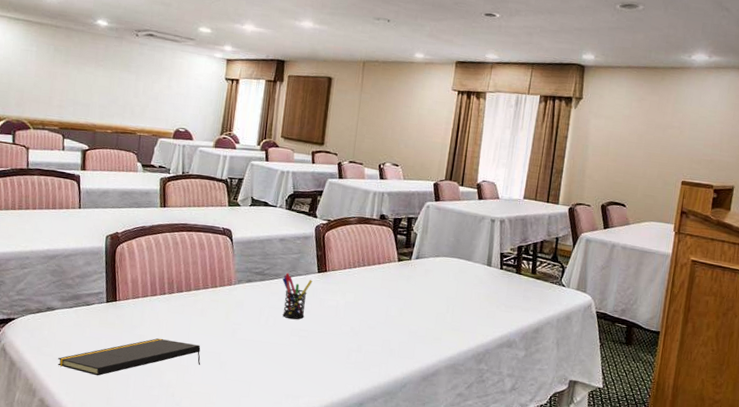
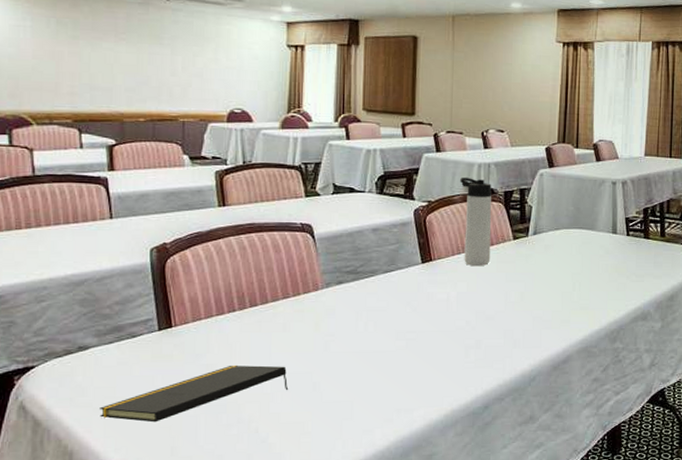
pen holder: present [282,273,313,320] -> none [380,268,417,321]
thermos bottle: none [354,202,384,282] -> present [460,178,492,267]

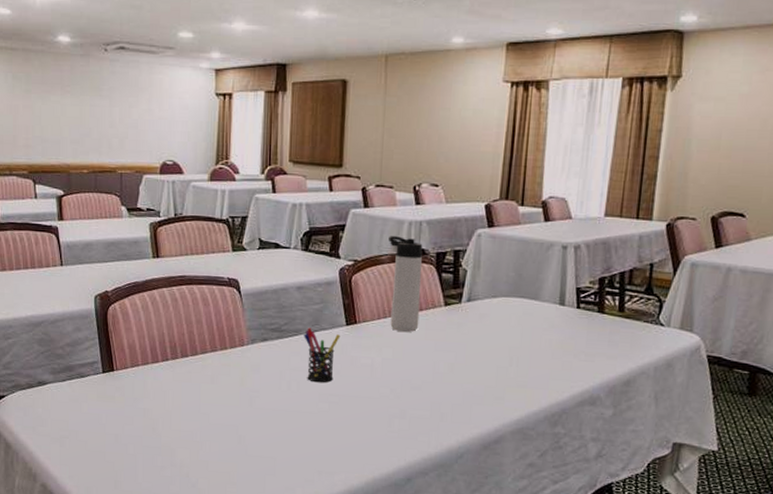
notepad: present [100,364,289,423] -> none [56,411,216,457]
pen holder: none [380,268,417,321] -> present [304,327,341,383]

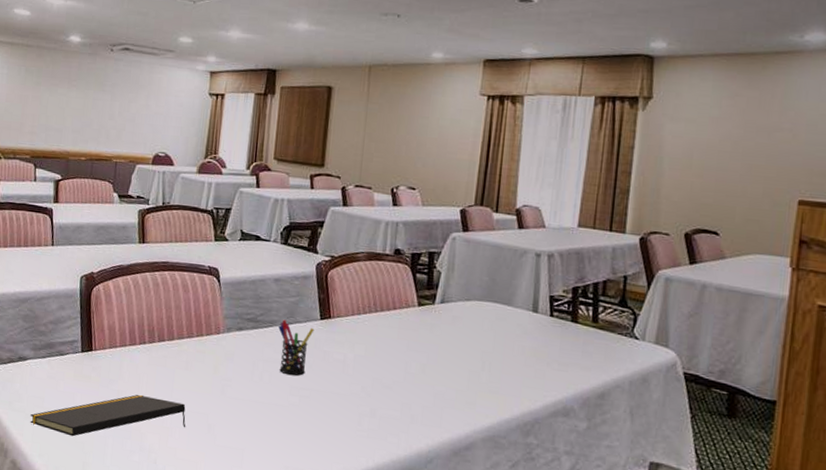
notepad: none [56,411,216,457] -> present [30,394,186,437]
thermos bottle: present [389,236,423,333] -> none [364,234,398,331]

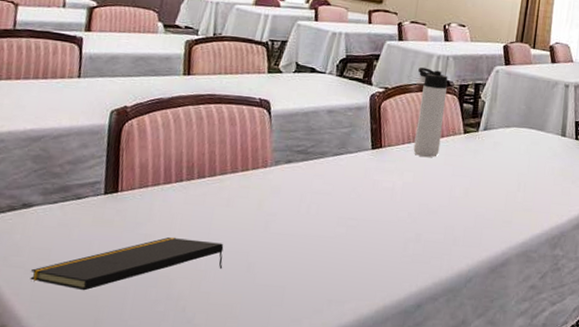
pen holder: present [278,319,315,376] -> none [328,150,365,207]
thermos bottle: none [364,234,398,331] -> present [413,67,448,158]

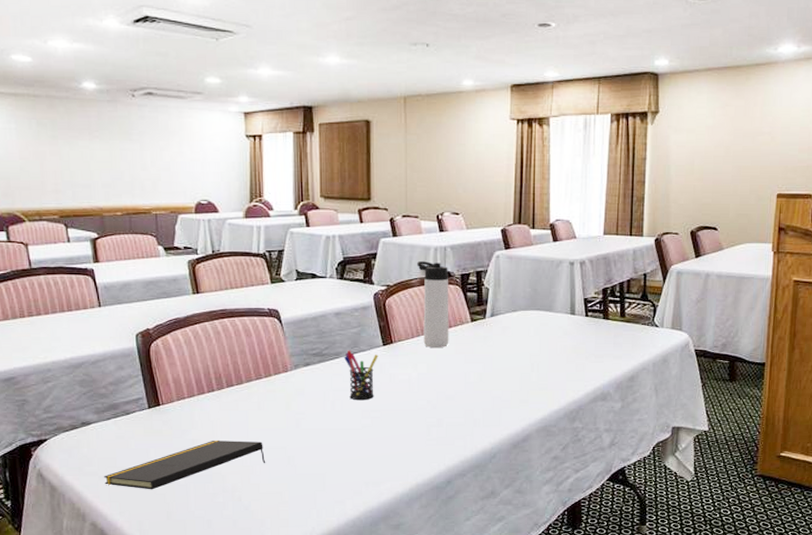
pen holder: none [328,150,365,207] -> present [344,350,378,401]

